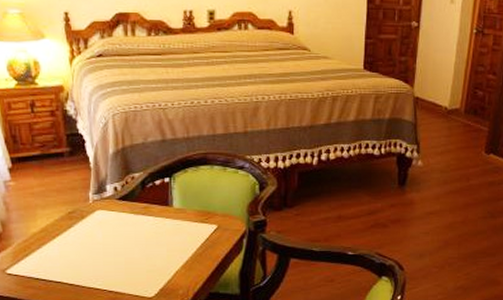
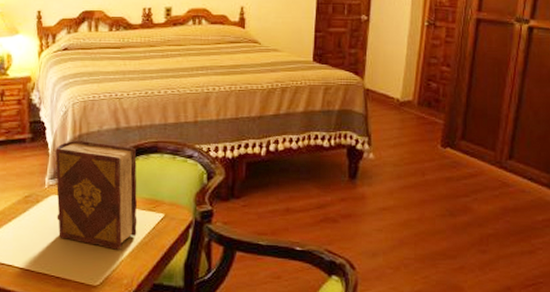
diary: none [98,153,190,262] -> present [55,140,137,250]

